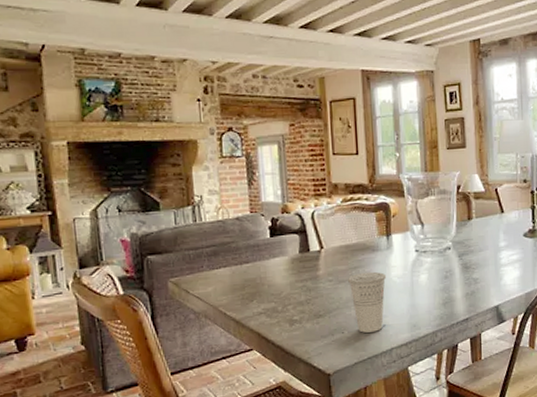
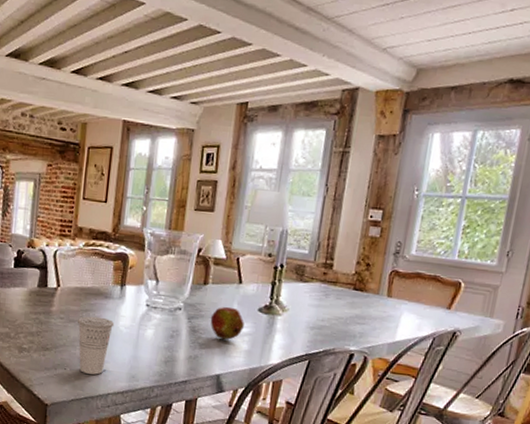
fruit: none [480,237,514,270] -> present [210,306,245,340]

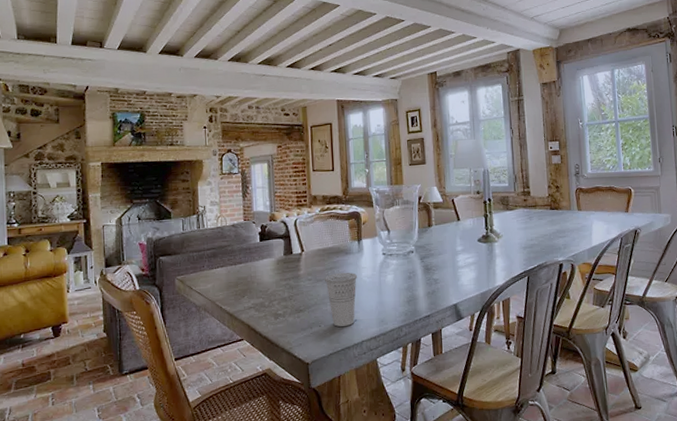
fruit: present [210,306,245,340] -> none [439,242,470,272]

